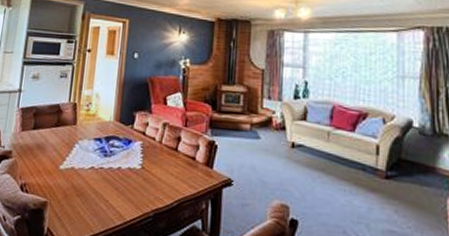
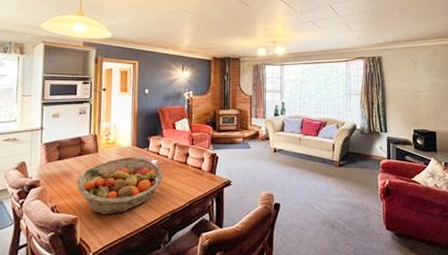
fruit basket: none [50,133,149,204] -> present [77,157,164,215]

